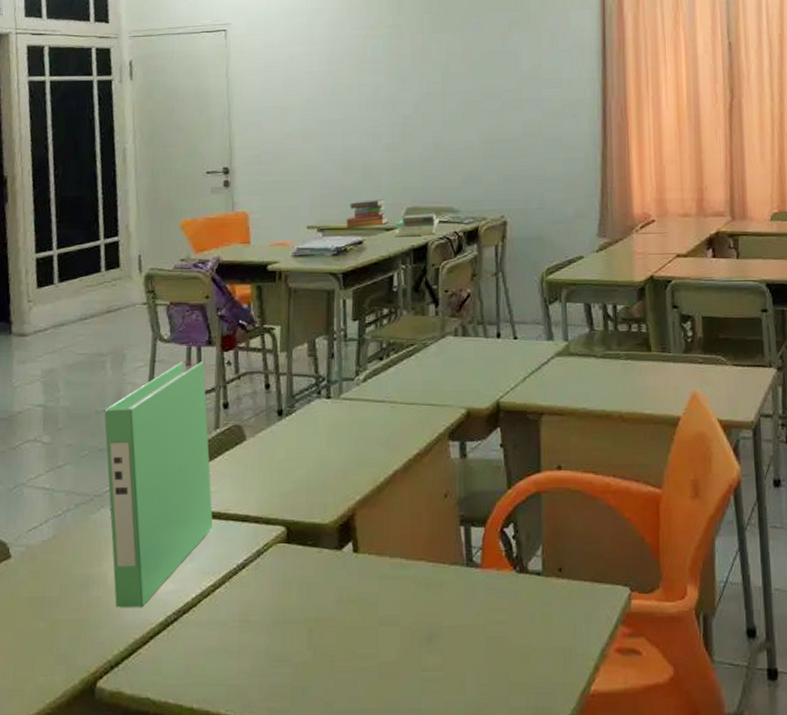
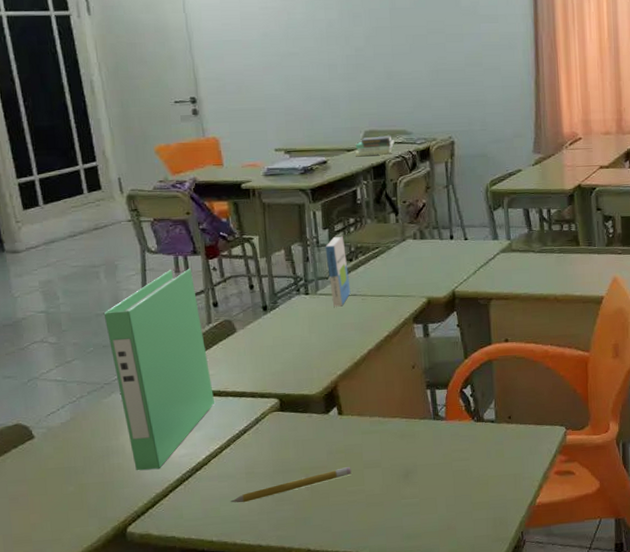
pencil: none [219,622,364,660] -> present [231,467,352,503]
books: present [346,198,388,229] -> none [310,123,348,151]
book: none [353,329,379,415] -> present [325,236,351,307]

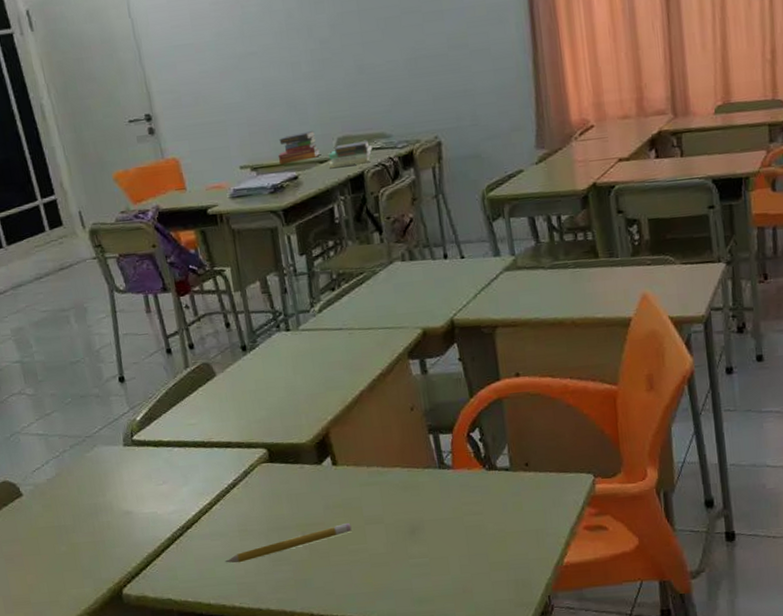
binder: present [103,268,214,471] -> none [78,306,200,530]
books: none [310,123,348,151] -> present [277,130,320,166]
book: present [325,236,351,307] -> none [303,262,336,344]

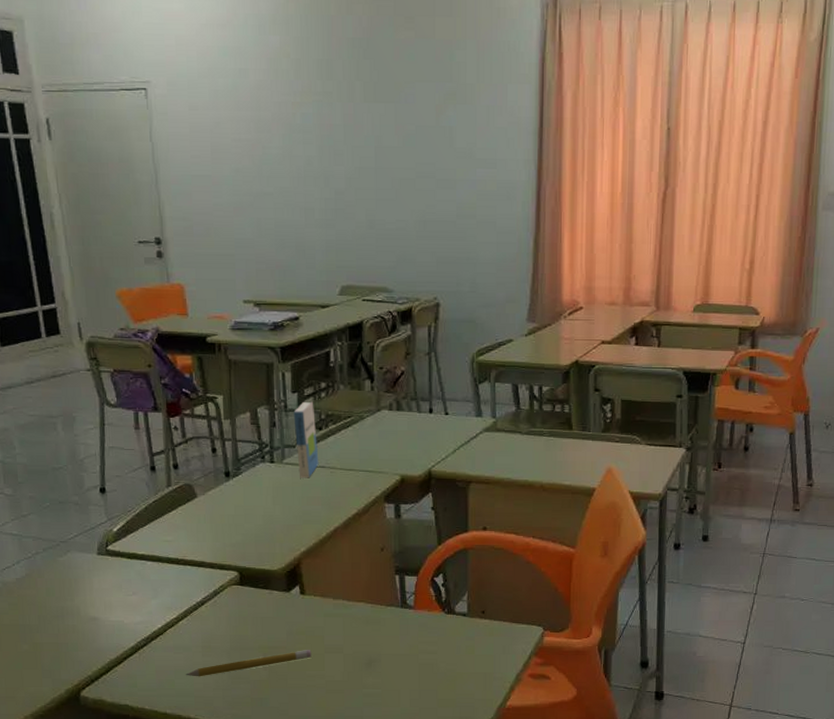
books: present [277,130,320,166] -> none [281,275,323,305]
book: none [303,262,336,344] -> present [293,401,319,478]
books: present [328,140,373,169] -> none [329,292,374,315]

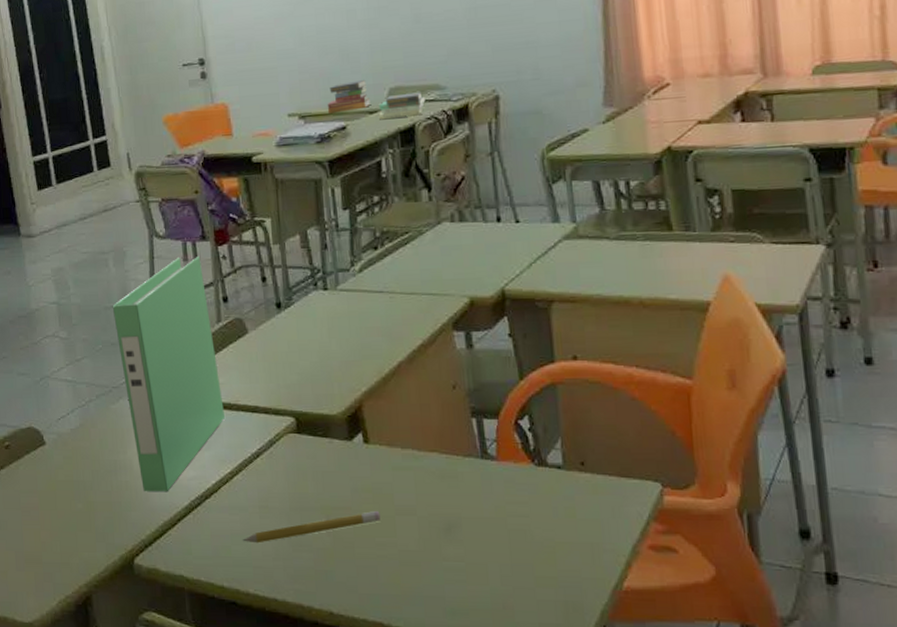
binder: none [60,425,172,635] -> present [112,255,225,492]
books: none [281,275,323,305] -> present [327,79,370,115]
book: present [293,401,319,478] -> none [345,218,377,306]
books: none [329,292,374,315] -> present [378,92,426,120]

